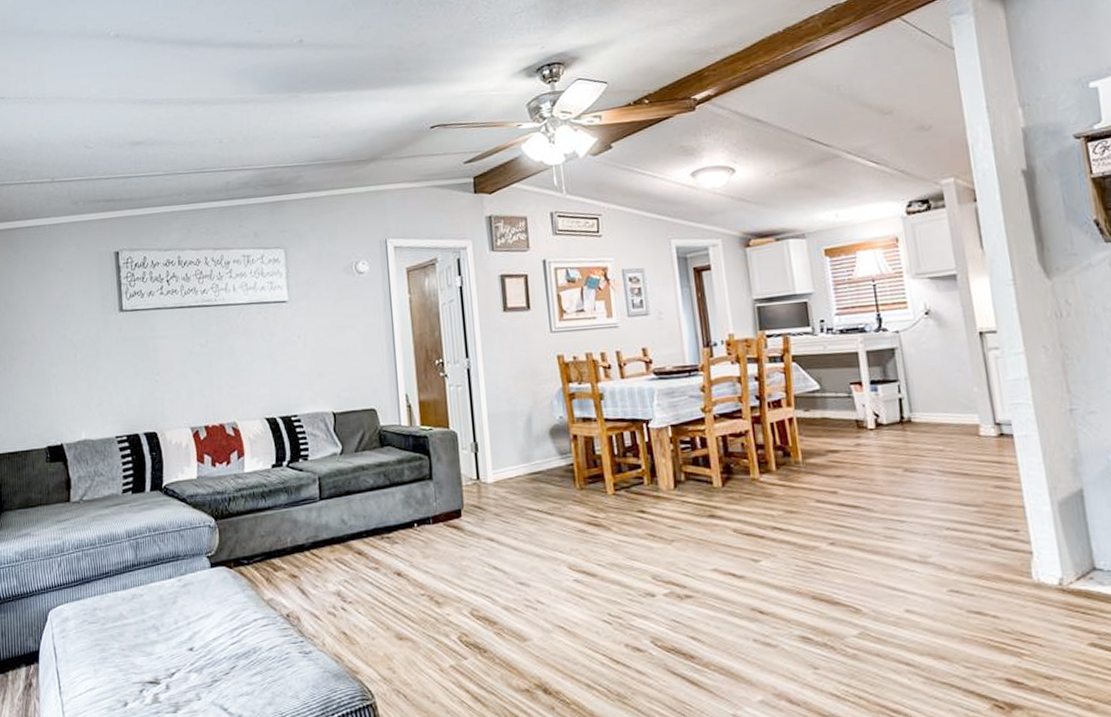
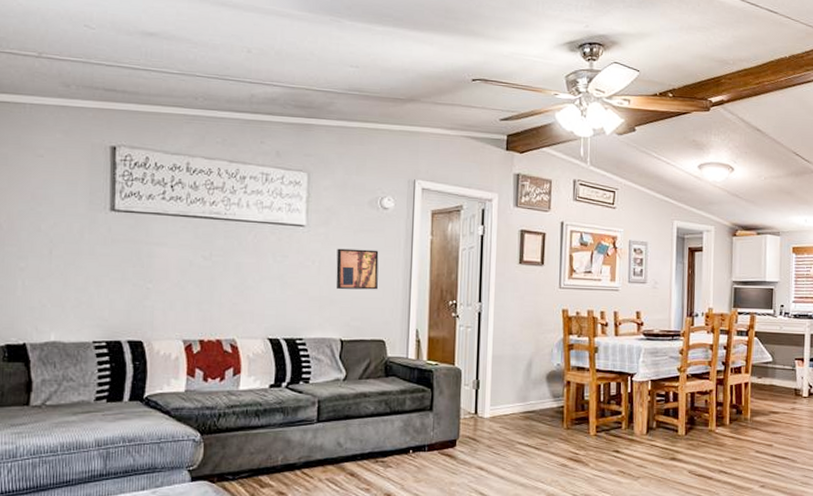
wall art: none [319,316,363,362] -> present [336,248,379,290]

